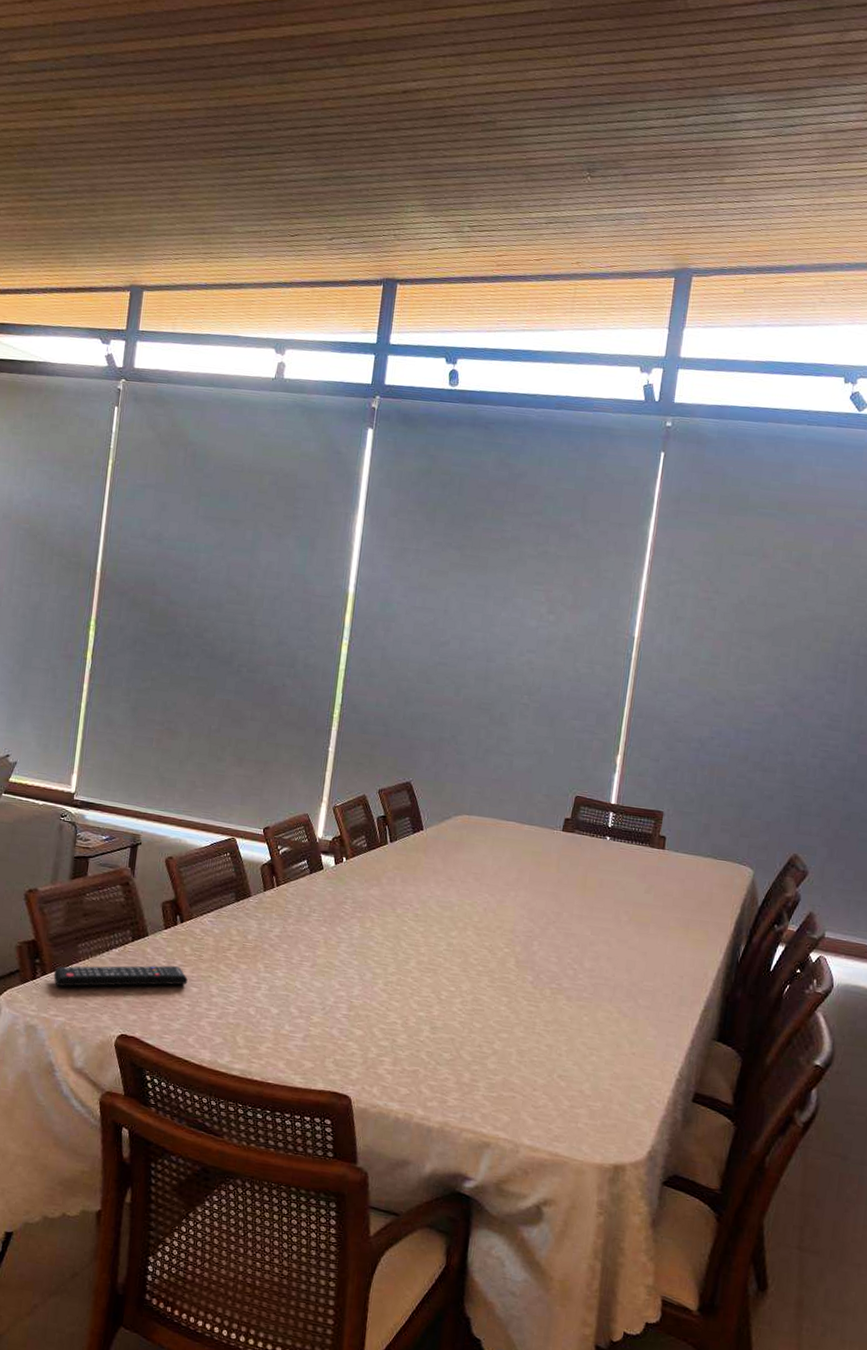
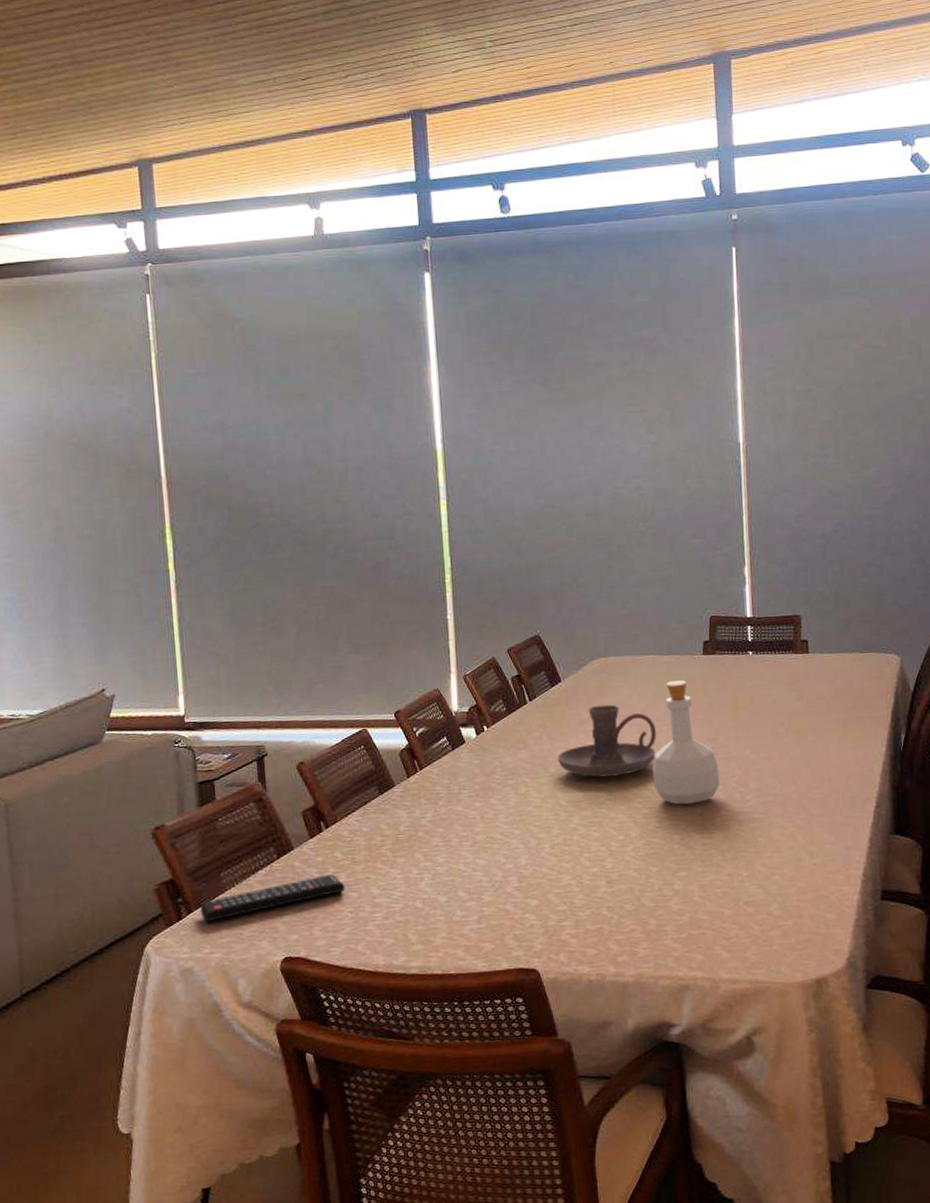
candle holder: none [406,859,505,930] -> present [558,704,656,778]
bottle: none [492,850,558,971] -> present [652,680,720,805]

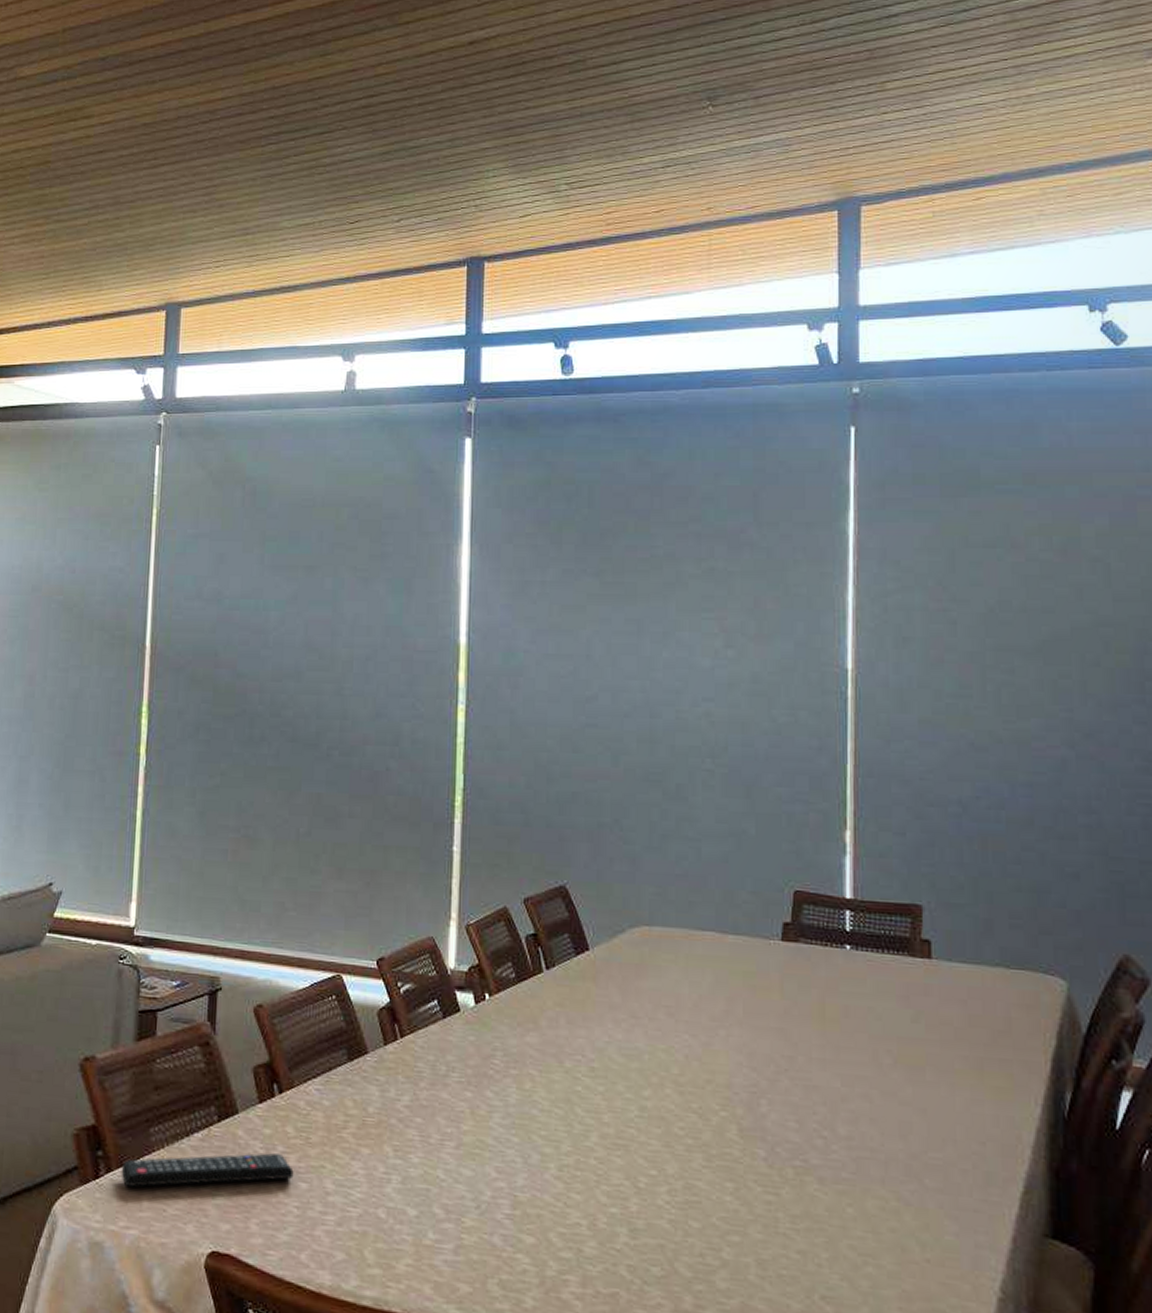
candle holder: present [558,704,656,778] -> none [577,988,710,1088]
bottle: present [652,680,720,805] -> none [702,970,795,1143]

